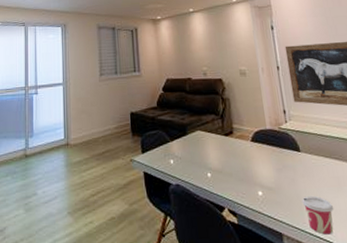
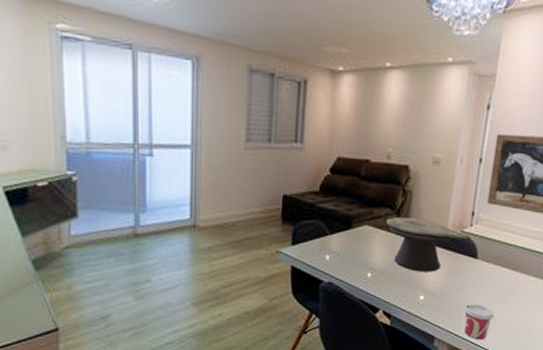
decorative bowl: none [213,120,287,169] -> present [385,216,469,272]

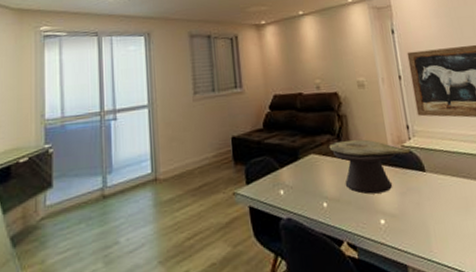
cup: present [463,303,495,340] -> none [428,219,462,263]

